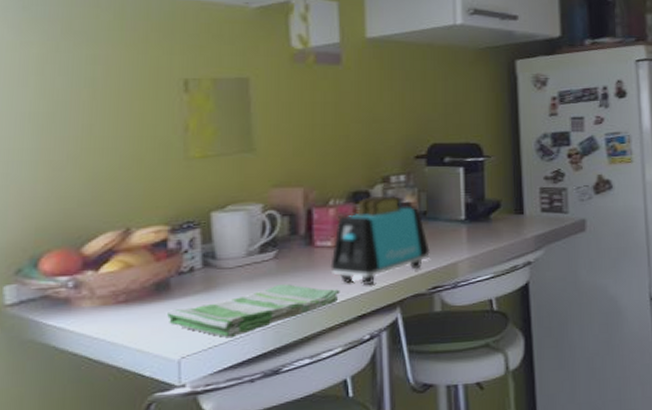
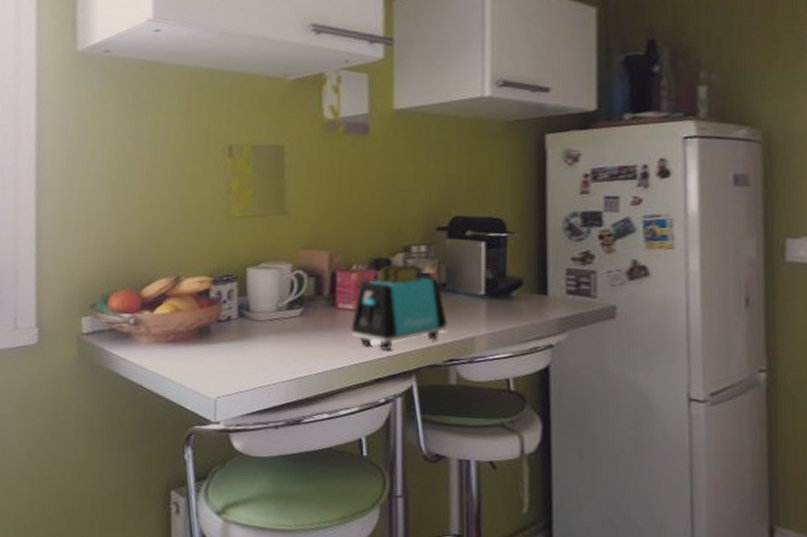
dish towel: present [166,284,340,338] -> none [206,340,359,385]

